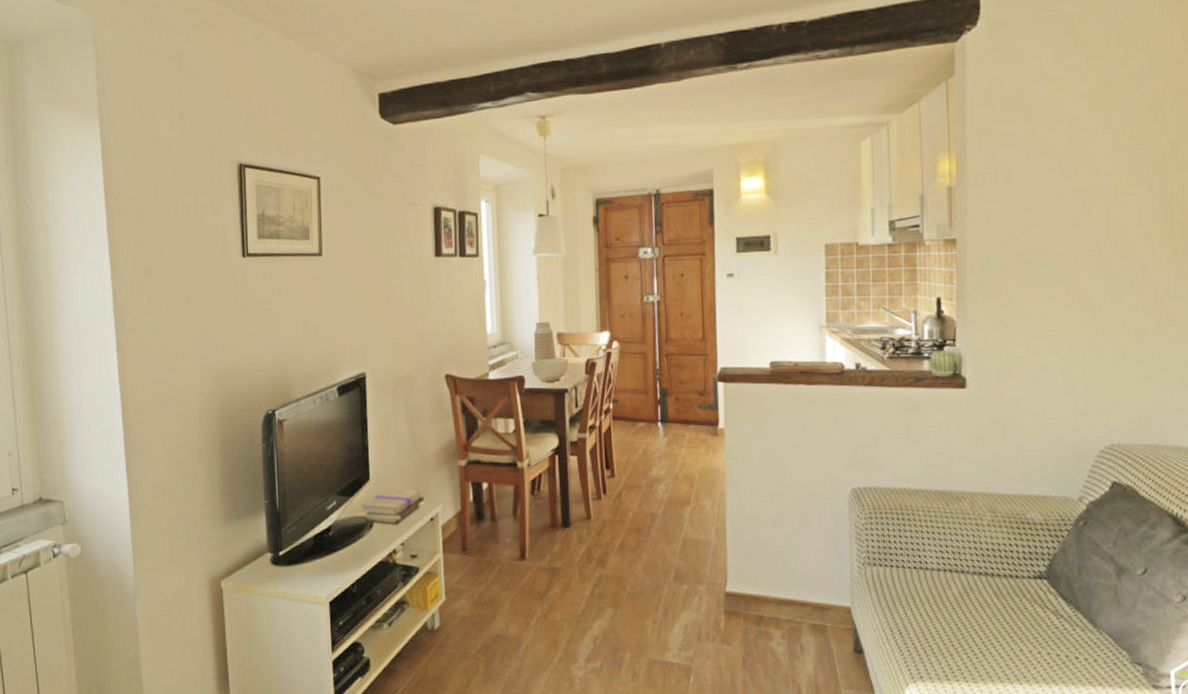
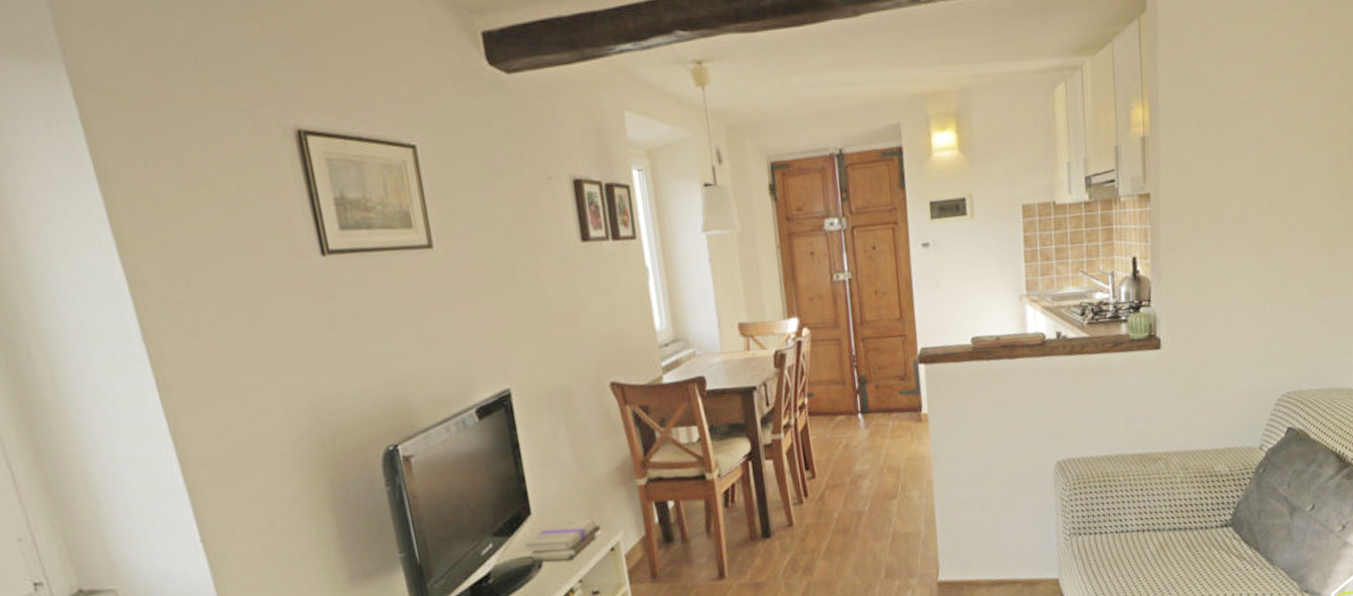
bowl: present [530,358,568,382] -> none [710,352,754,381]
vase: present [534,321,556,361] -> none [711,310,740,358]

